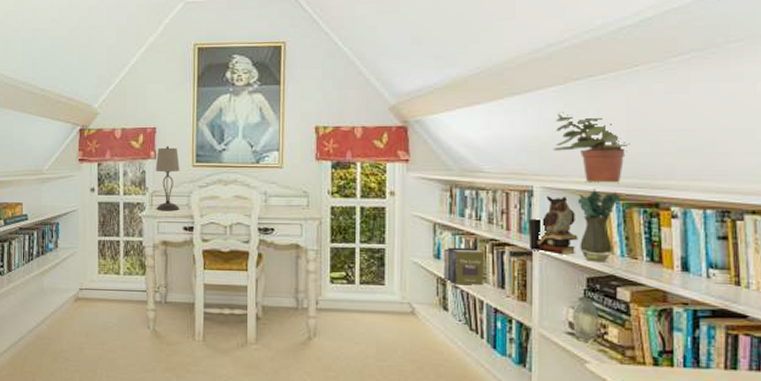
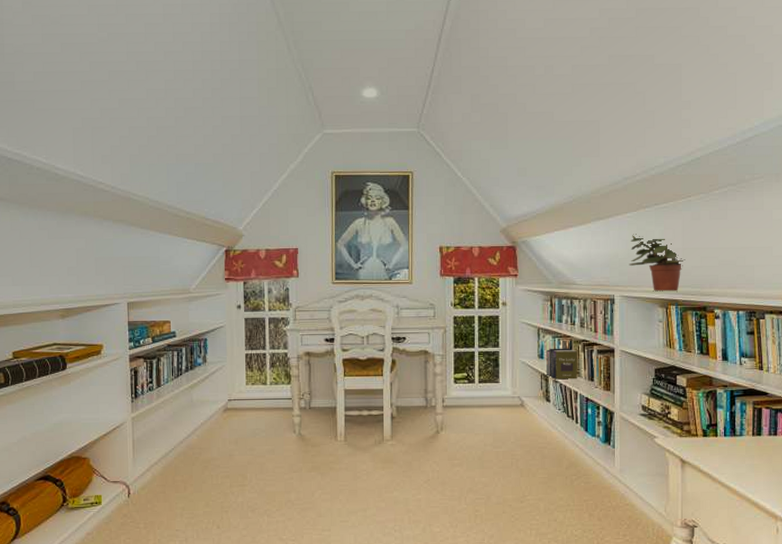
table lamp: present [155,146,180,211] -> none [298,265,321,325]
bookend: present [528,195,578,255] -> none [611,302,648,351]
vase: present [573,297,599,343] -> none [645,385,664,422]
vase: present [577,188,621,263] -> none [647,296,679,356]

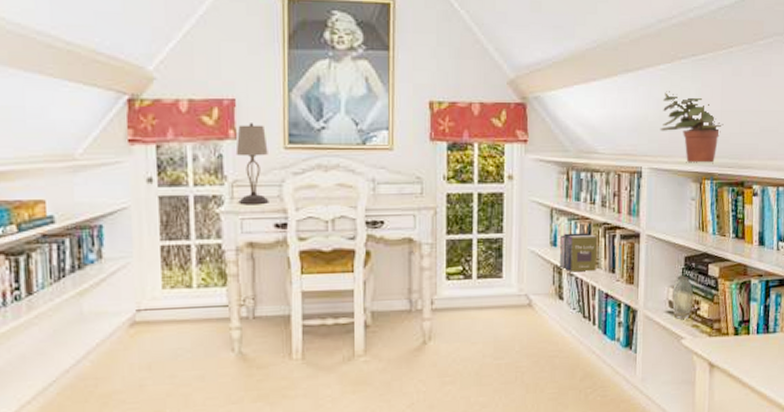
table lamp: none [298,265,321,325] -> present [235,123,269,205]
vase: none [645,385,664,422] -> present [672,276,694,320]

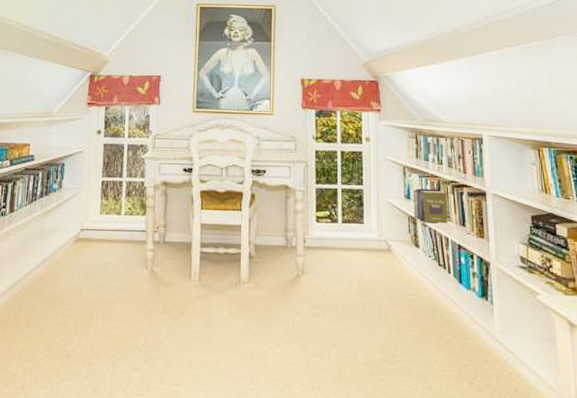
table lamp: present [235,123,269,205] -> none [158,93,182,154]
potted plant: present [660,91,724,163] -> none [495,72,555,133]
vase: present [672,276,694,320] -> none [523,233,545,276]

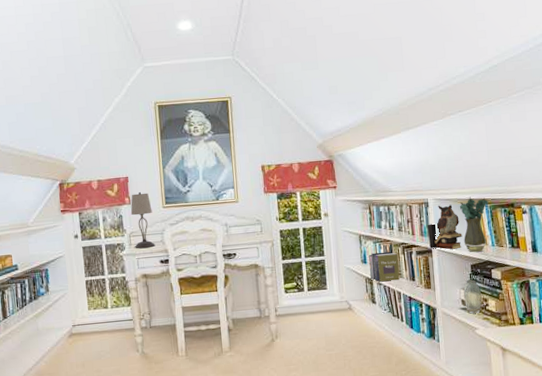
table lamp: none [158,93,182,154] -> present [130,192,155,249]
bookend: none [480,143,522,196] -> present [427,205,463,250]
vase: none [518,137,552,202] -> present [459,197,488,252]
vase: none [523,233,545,276] -> present [464,279,482,314]

